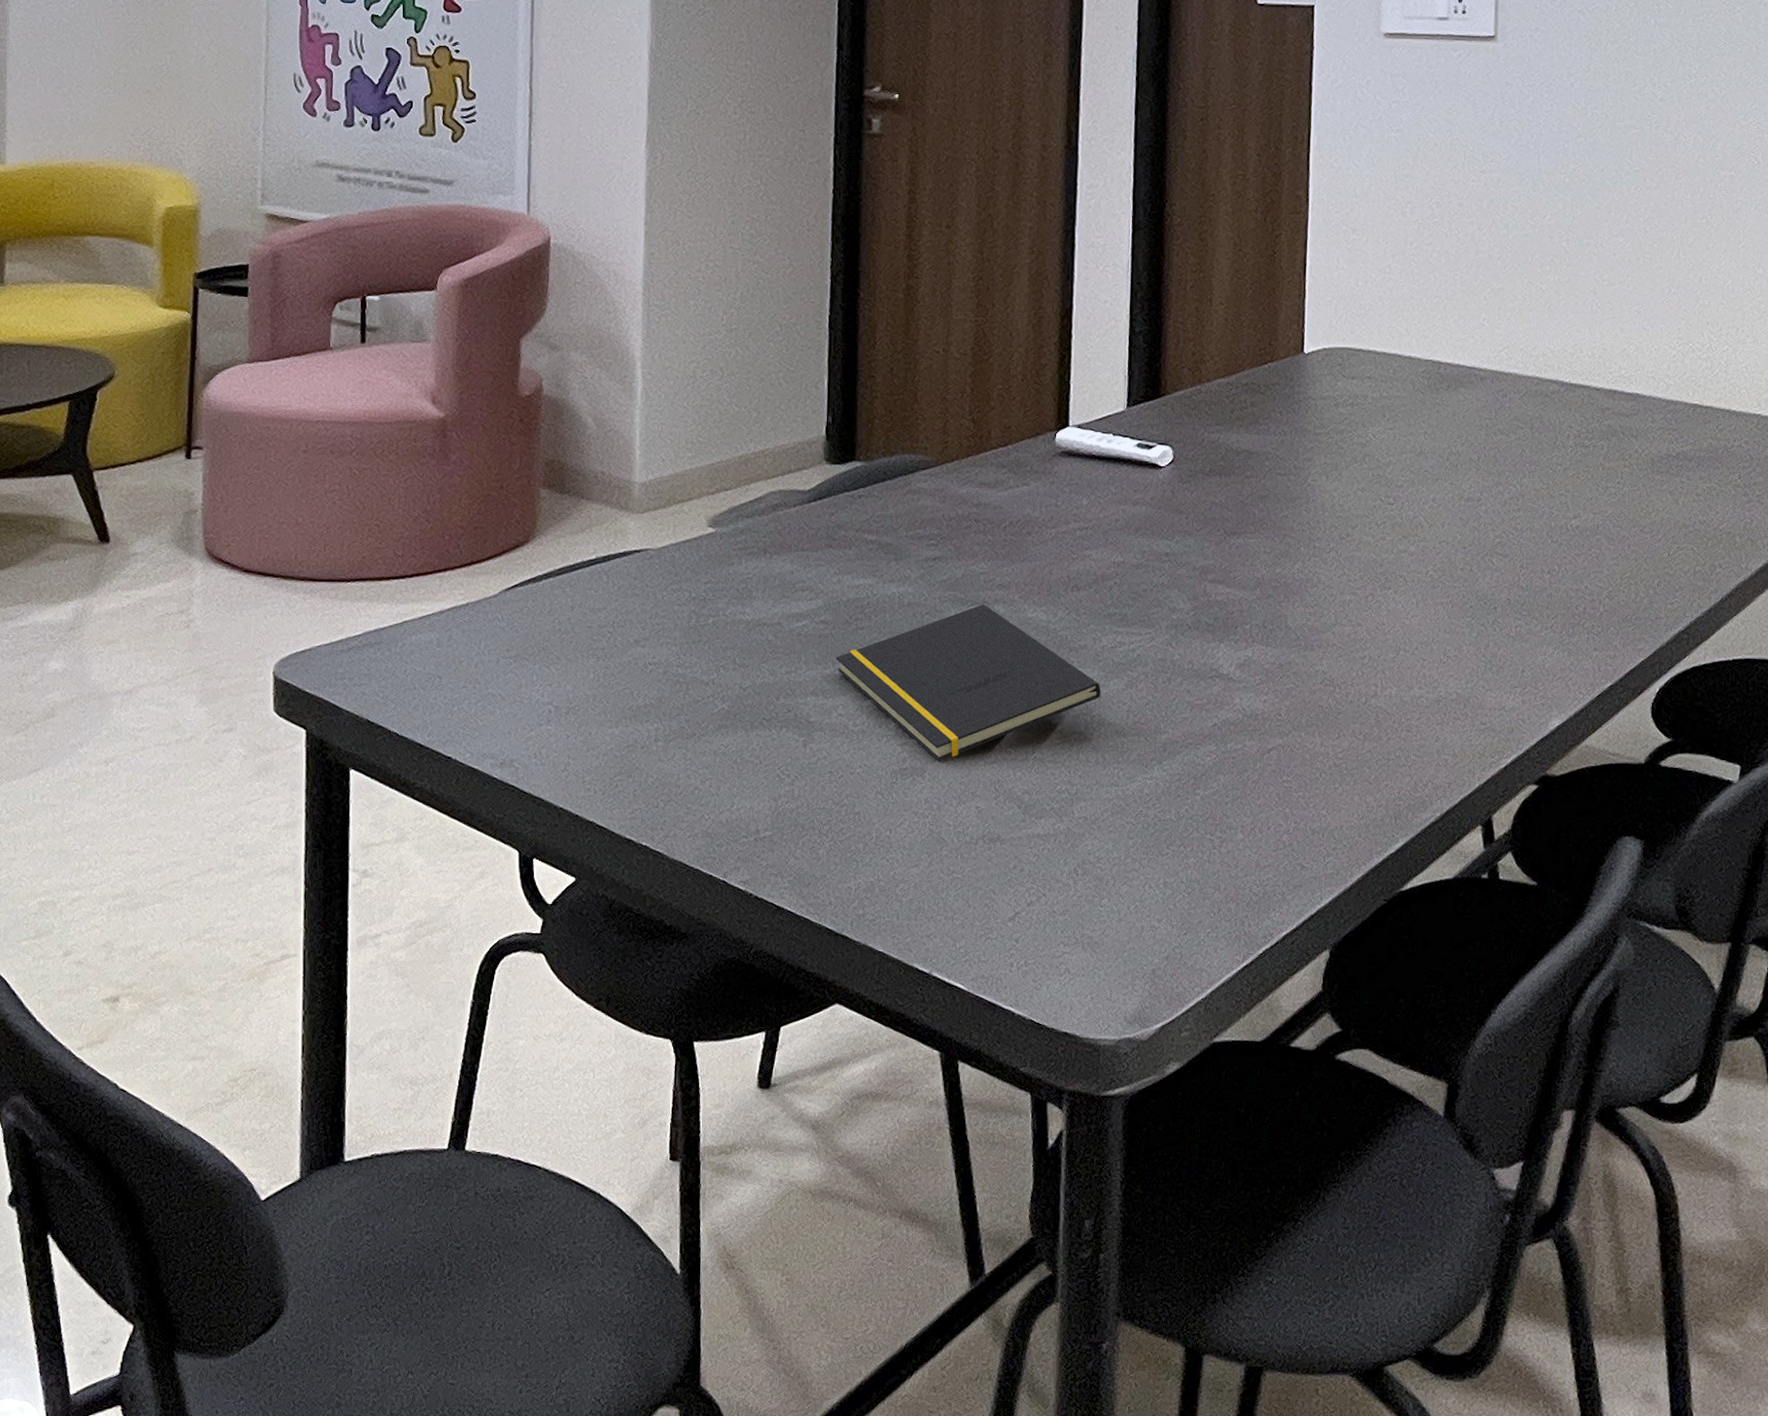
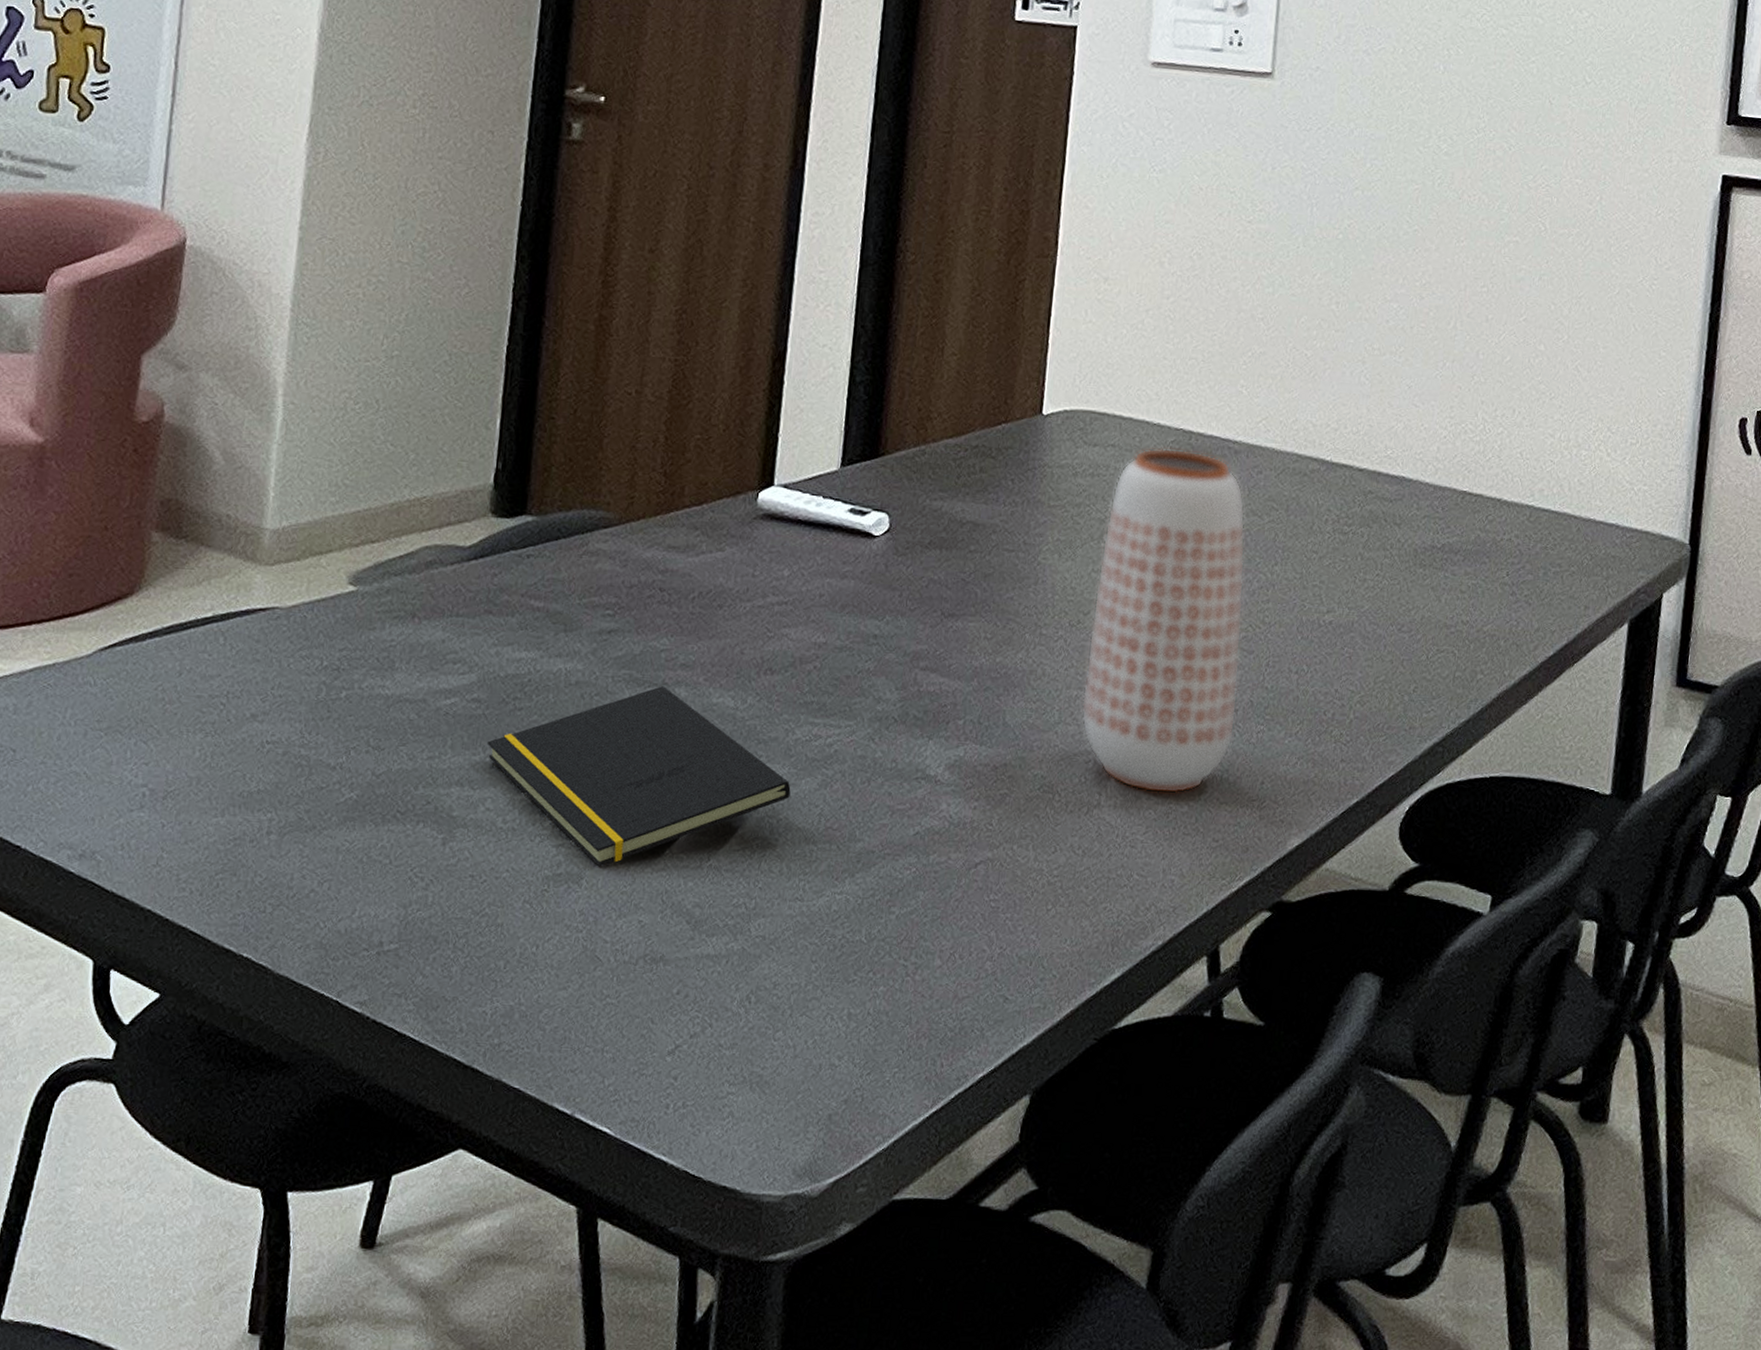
vase: none [1354,377,1497,684] -> present [1081,447,1246,794]

